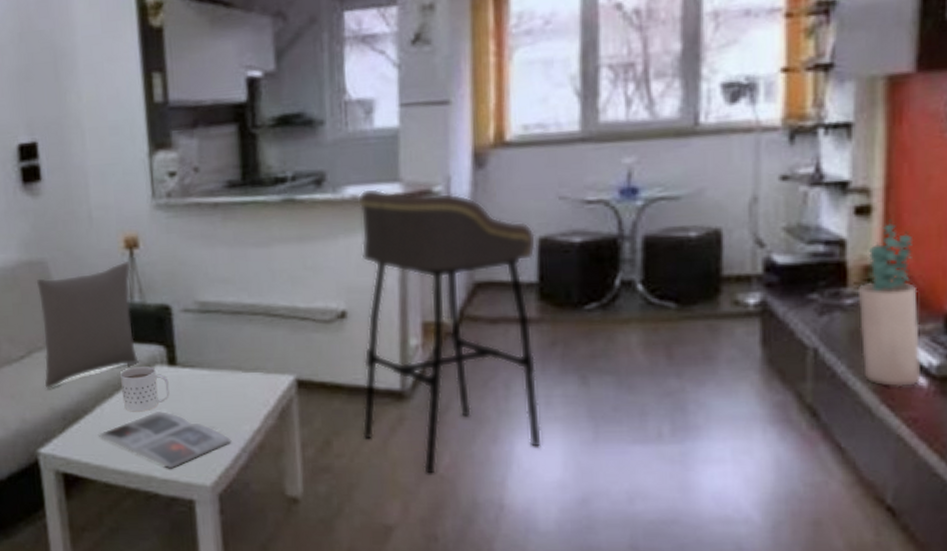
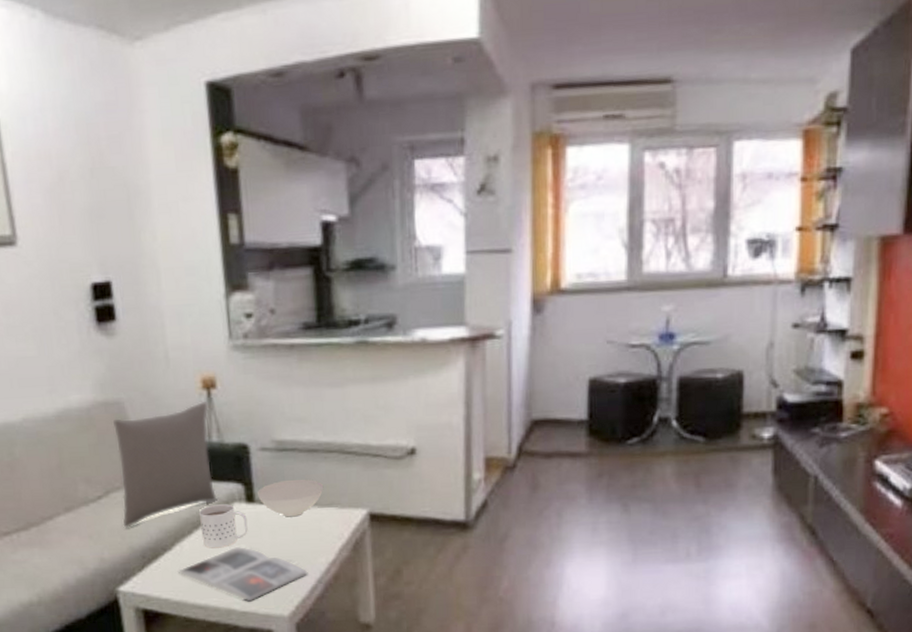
bowl: none [178,342,249,382] -> present [256,479,324,517]
bar stool: present [358,188,543,474] -> none [427,331,590,597]
vase: present [857,219,922,388] -> none [850,362,898,508]

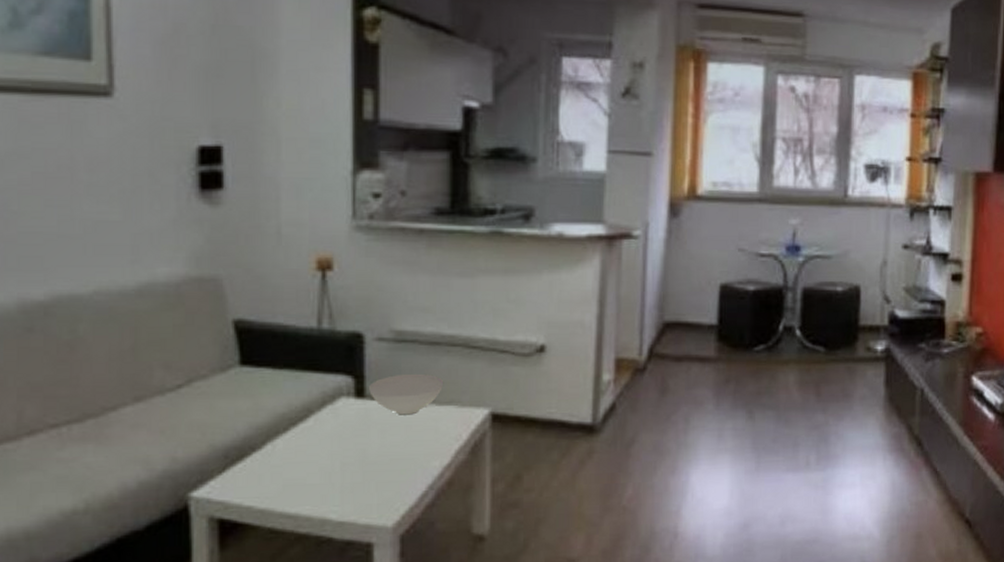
pillow: present [113,401,216,528] -> none [205,283,321,423]
magazine: present [177,547,308,602] -> none [266,447,419,510]
mug: present [198,504,248,549] -> none [298,398,354,450]

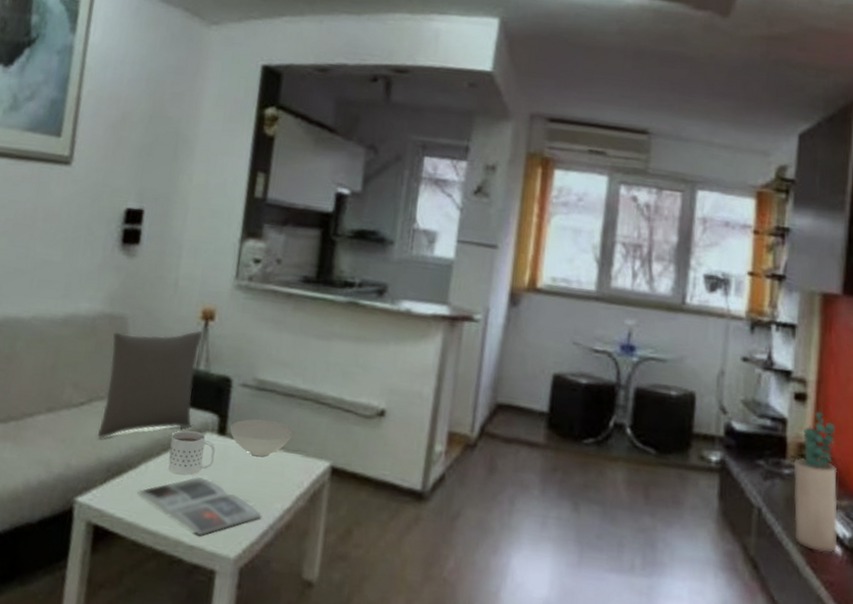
pillow: none [205,283,321,423] -> present [97,330,203,438]
magazine: none [266,447,419,510] -> present [137,477,262,537]
mug: none [298,398,354,450] -> present [168,430,215,476]
vase: none [951,286,991,422] -> present [793,407,838,553]

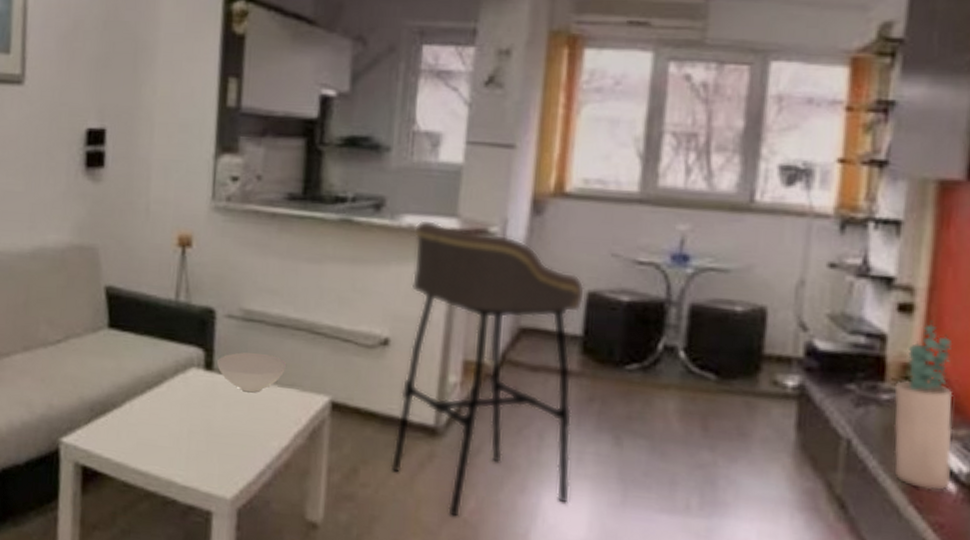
pillow: present [97,330,203,438] -> none [77,258,181,377]
magazine: present [137,477,262,537] -> none [123,415,258,477]
mug: present [168,430,215,476] -> none [153,366,203,414]
bar stool: none [381,305,552,576] -> present [390,219,586,517]

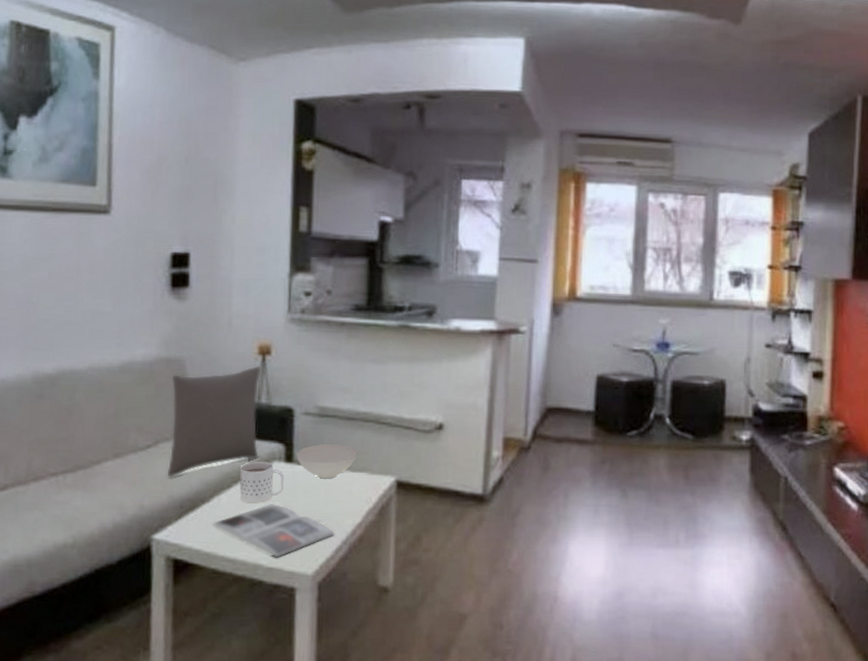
pillow: none [77,258,181,377] -> present [167,365,262,478]
magazine: none [123,415,258,477] -> present [212,504,335,558]
mug: none [153,366,203,414] -> present [239,462,284,505]
bar stool: present [390,219,586,517] -> none [448,322,595,569]
vase: present [893,320,953,490] -> none [814,383,854,510]

